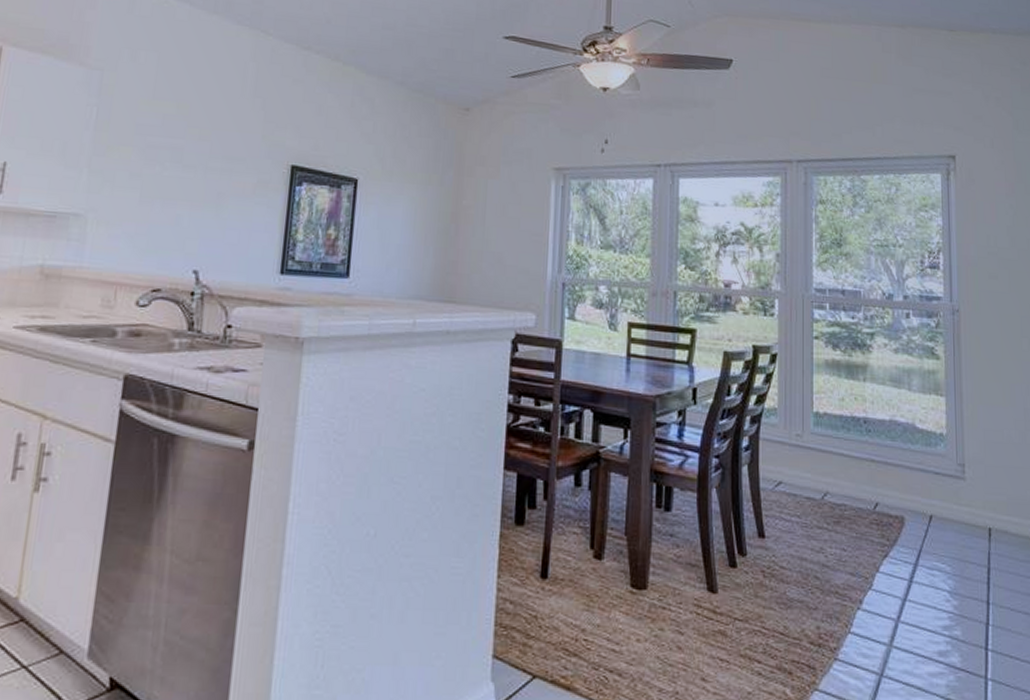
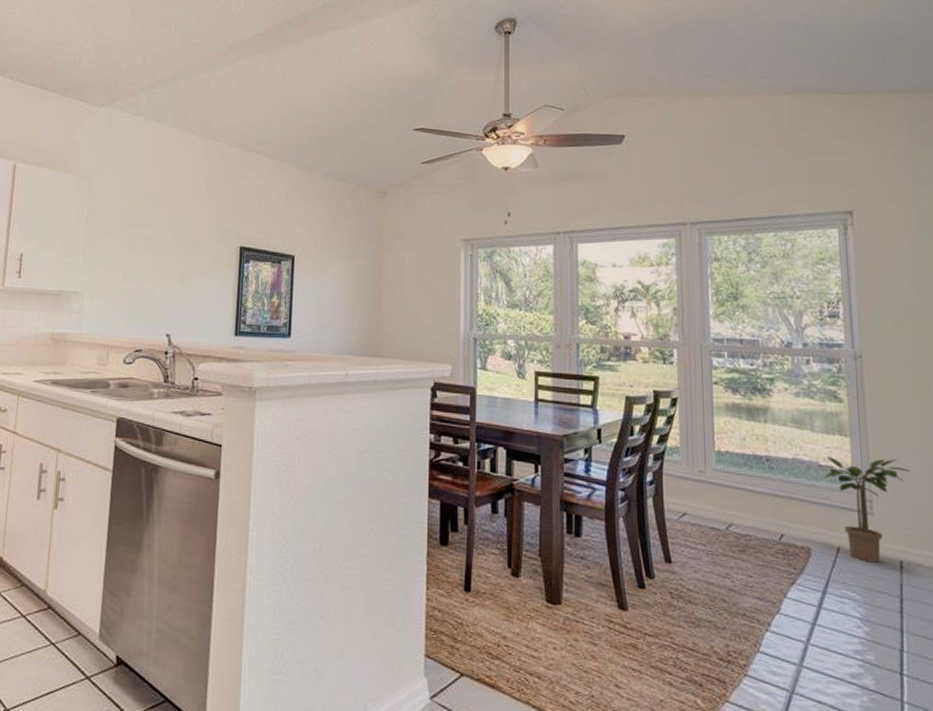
potted plant: none [914,418,1002,531] -> present [818,456,911,563]

